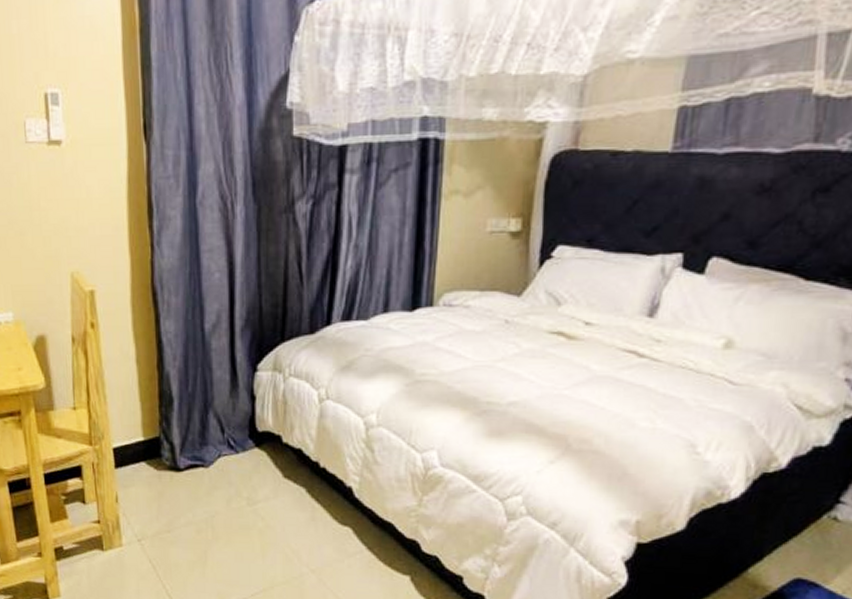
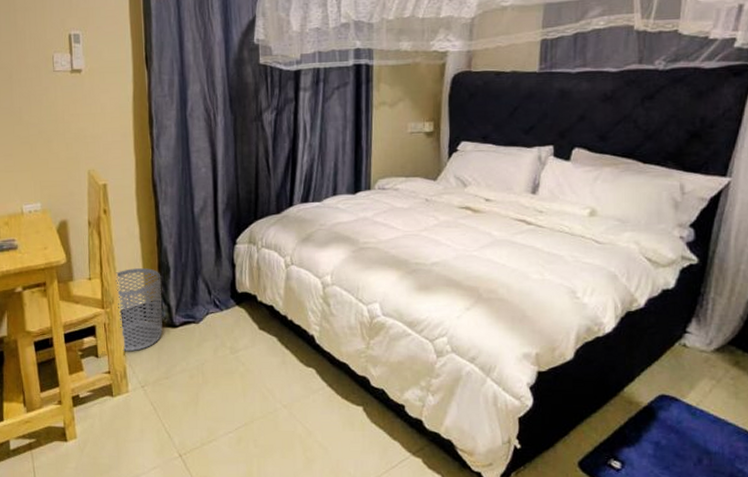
waste bin: none [106,397,164,498] -> present [115,268,163,351]

